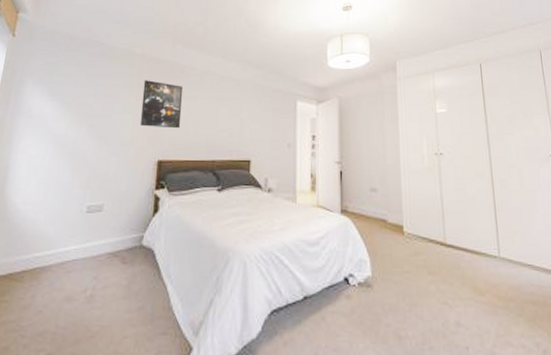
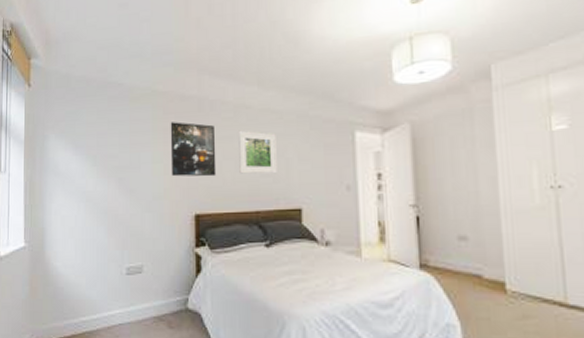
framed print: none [201,92,234,130] -> present [238,130,277,175]

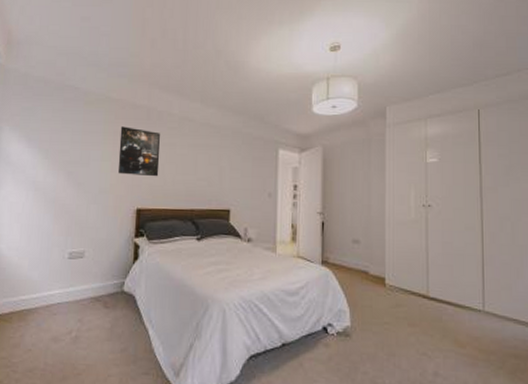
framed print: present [238,130,277,175] -> none [179,139,213,179]

